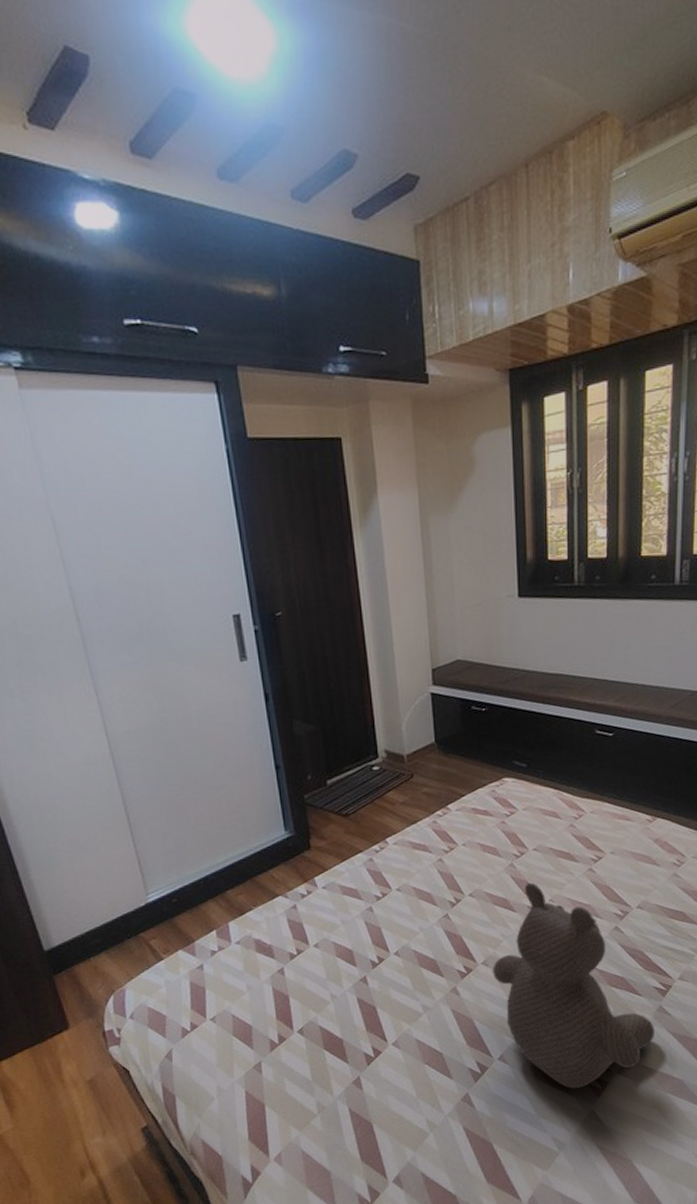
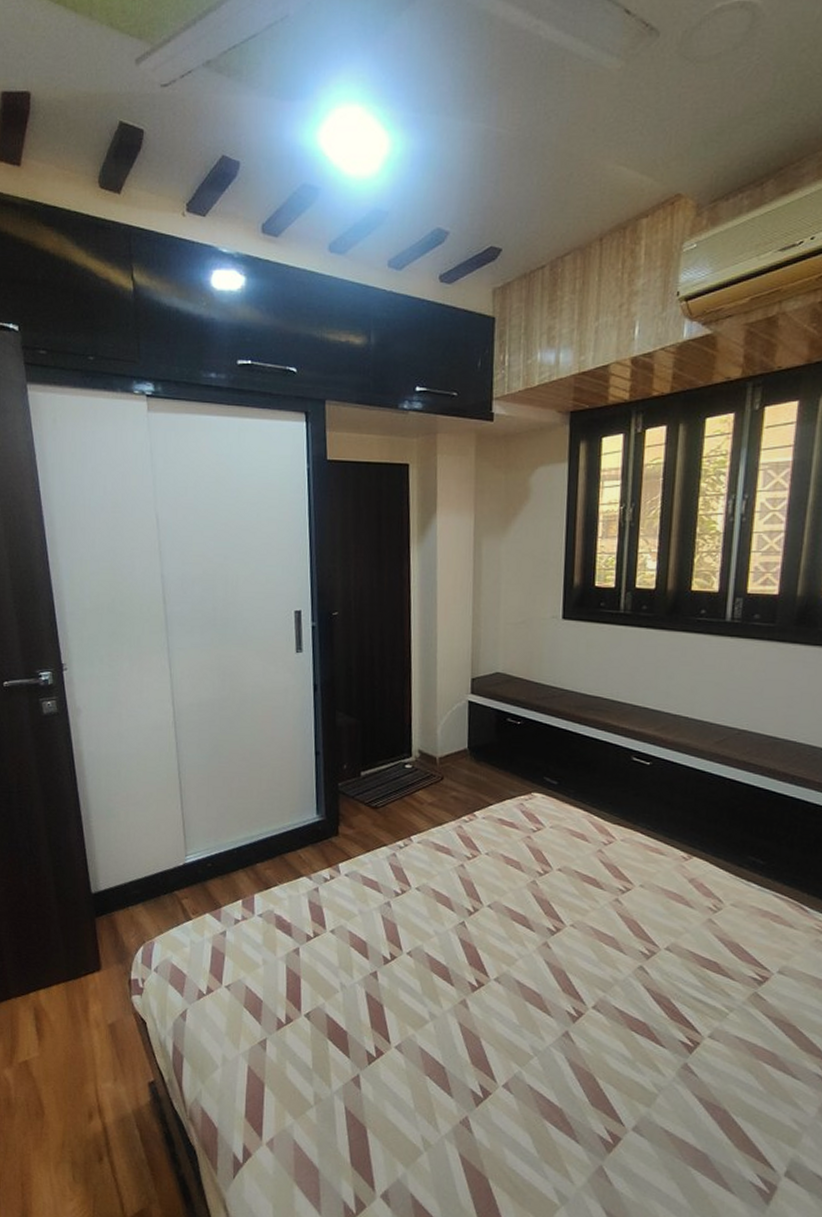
teddy bear: present [493,882,655,1089] -> none [505,903,678,1138]

